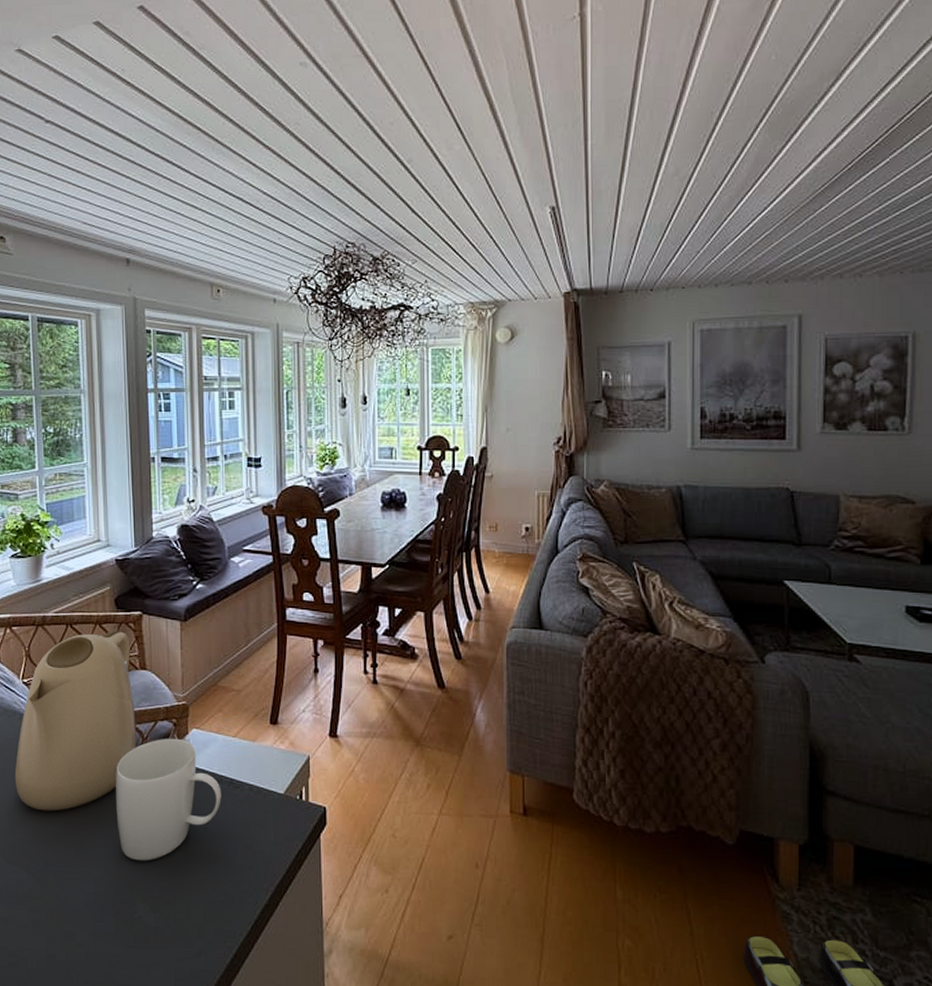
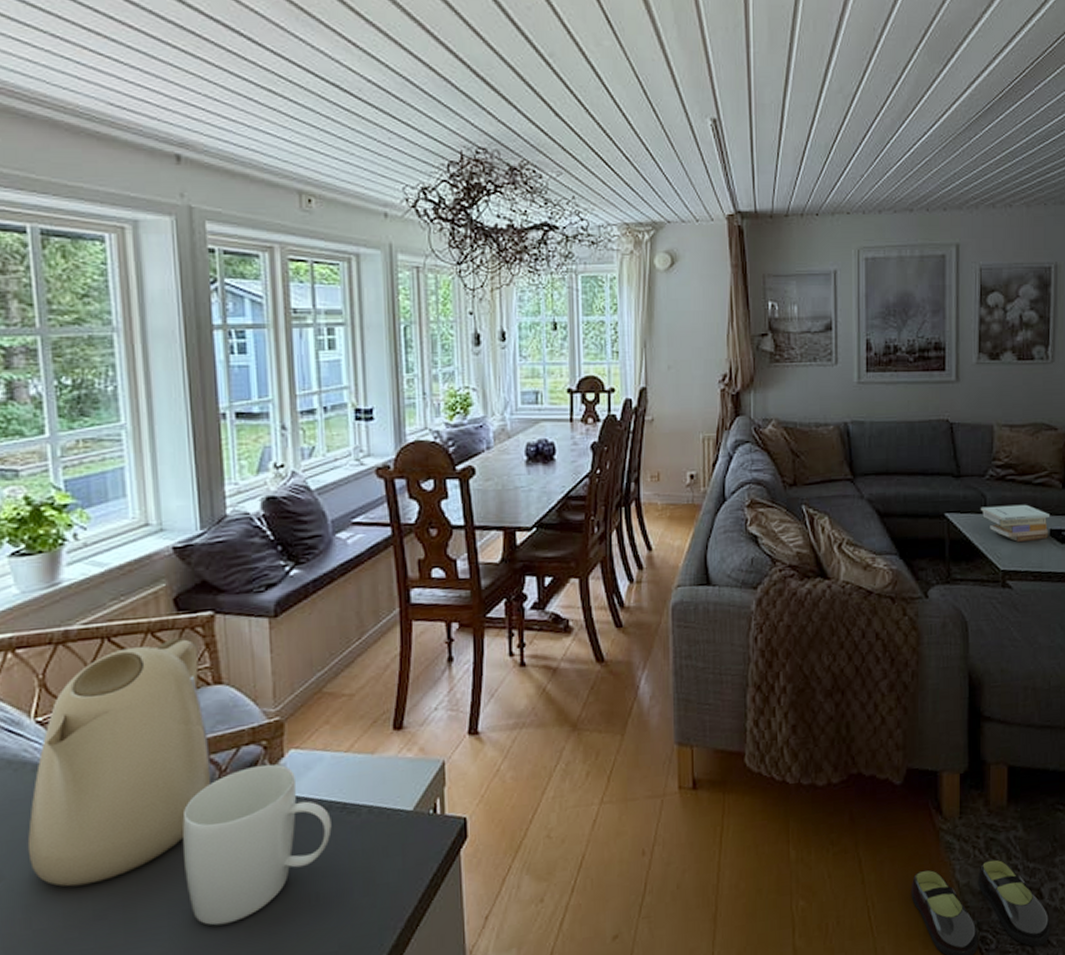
books: none [825,577,907,617] -> present [981,504,1051,543]

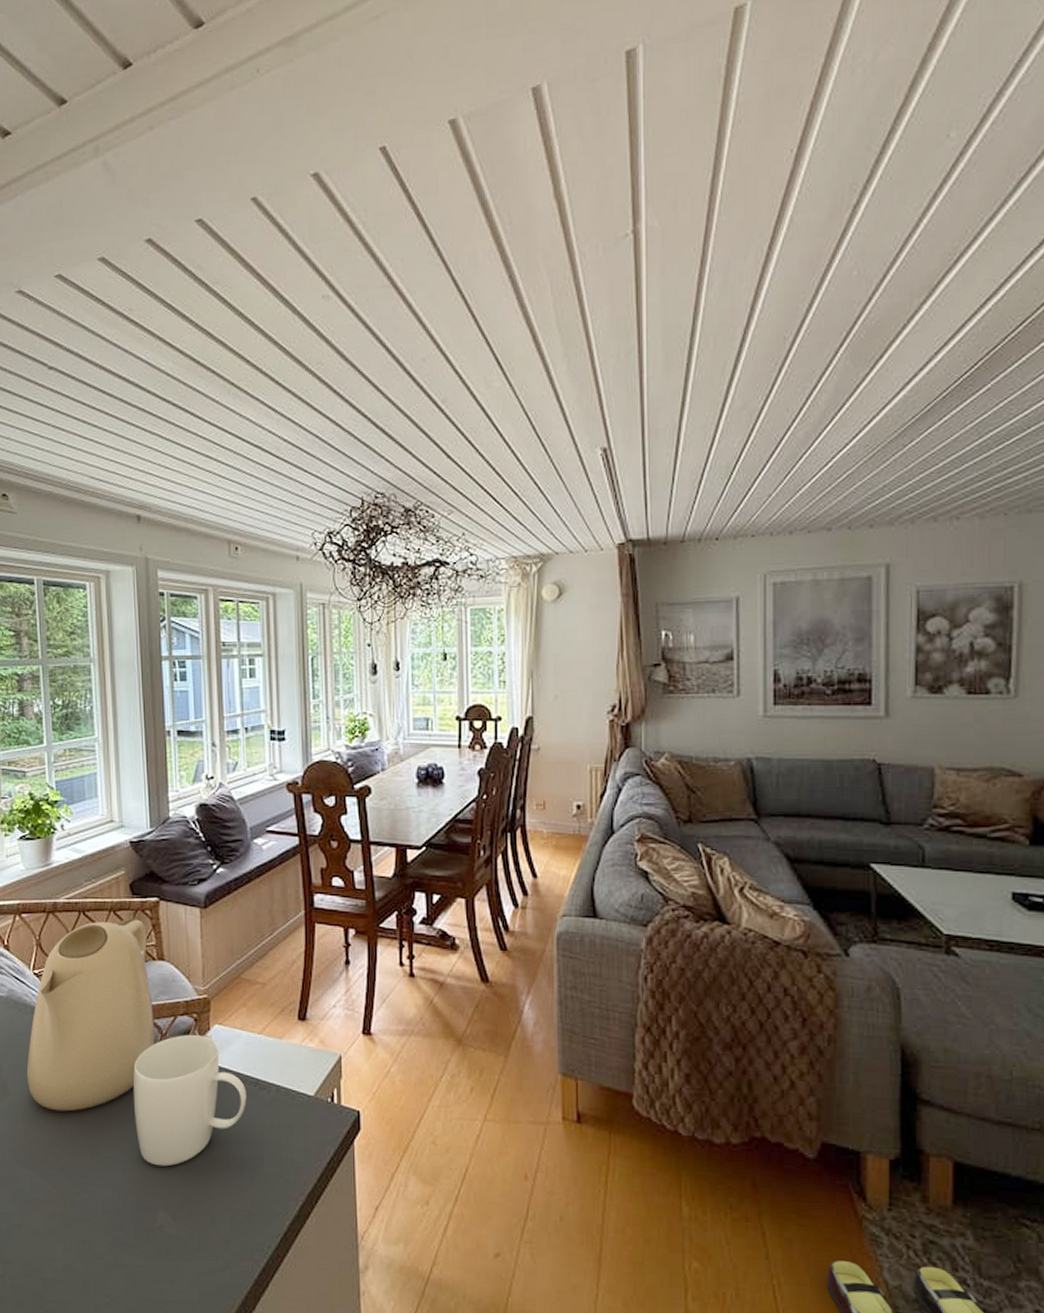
books: present [981,504,1051,543] -> none [918,860,1013,905]

